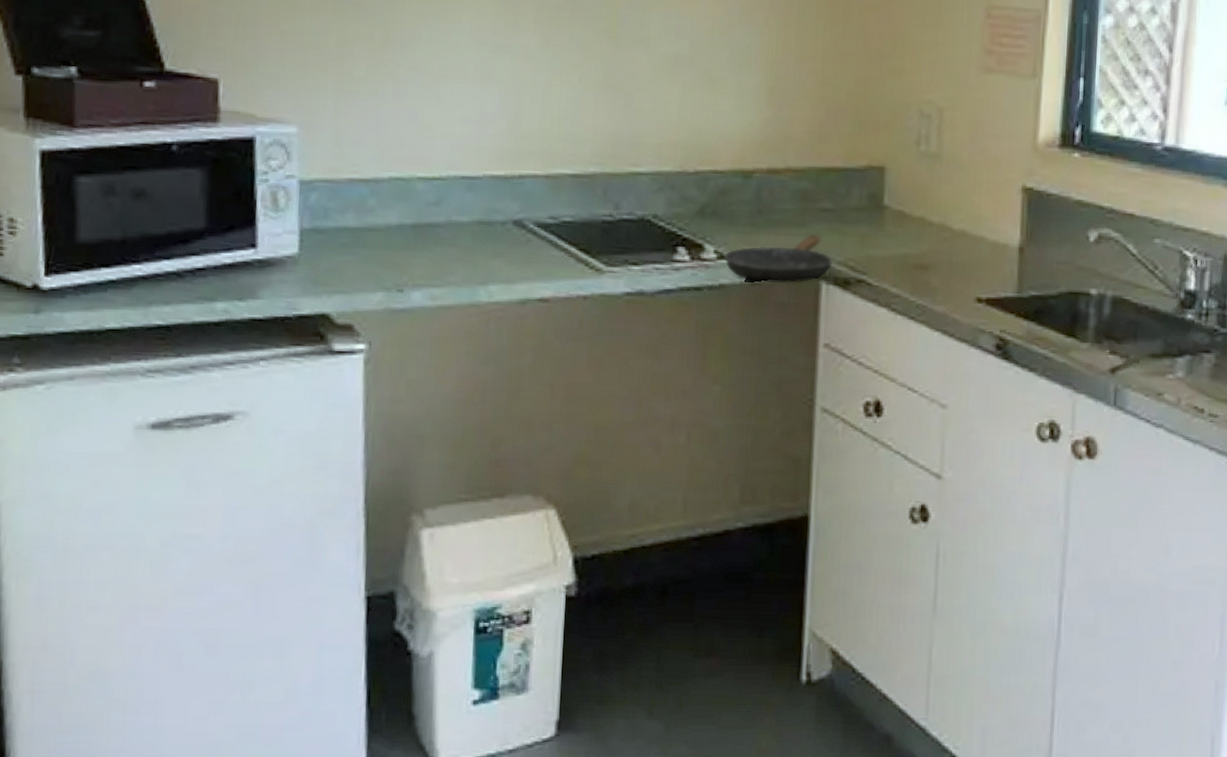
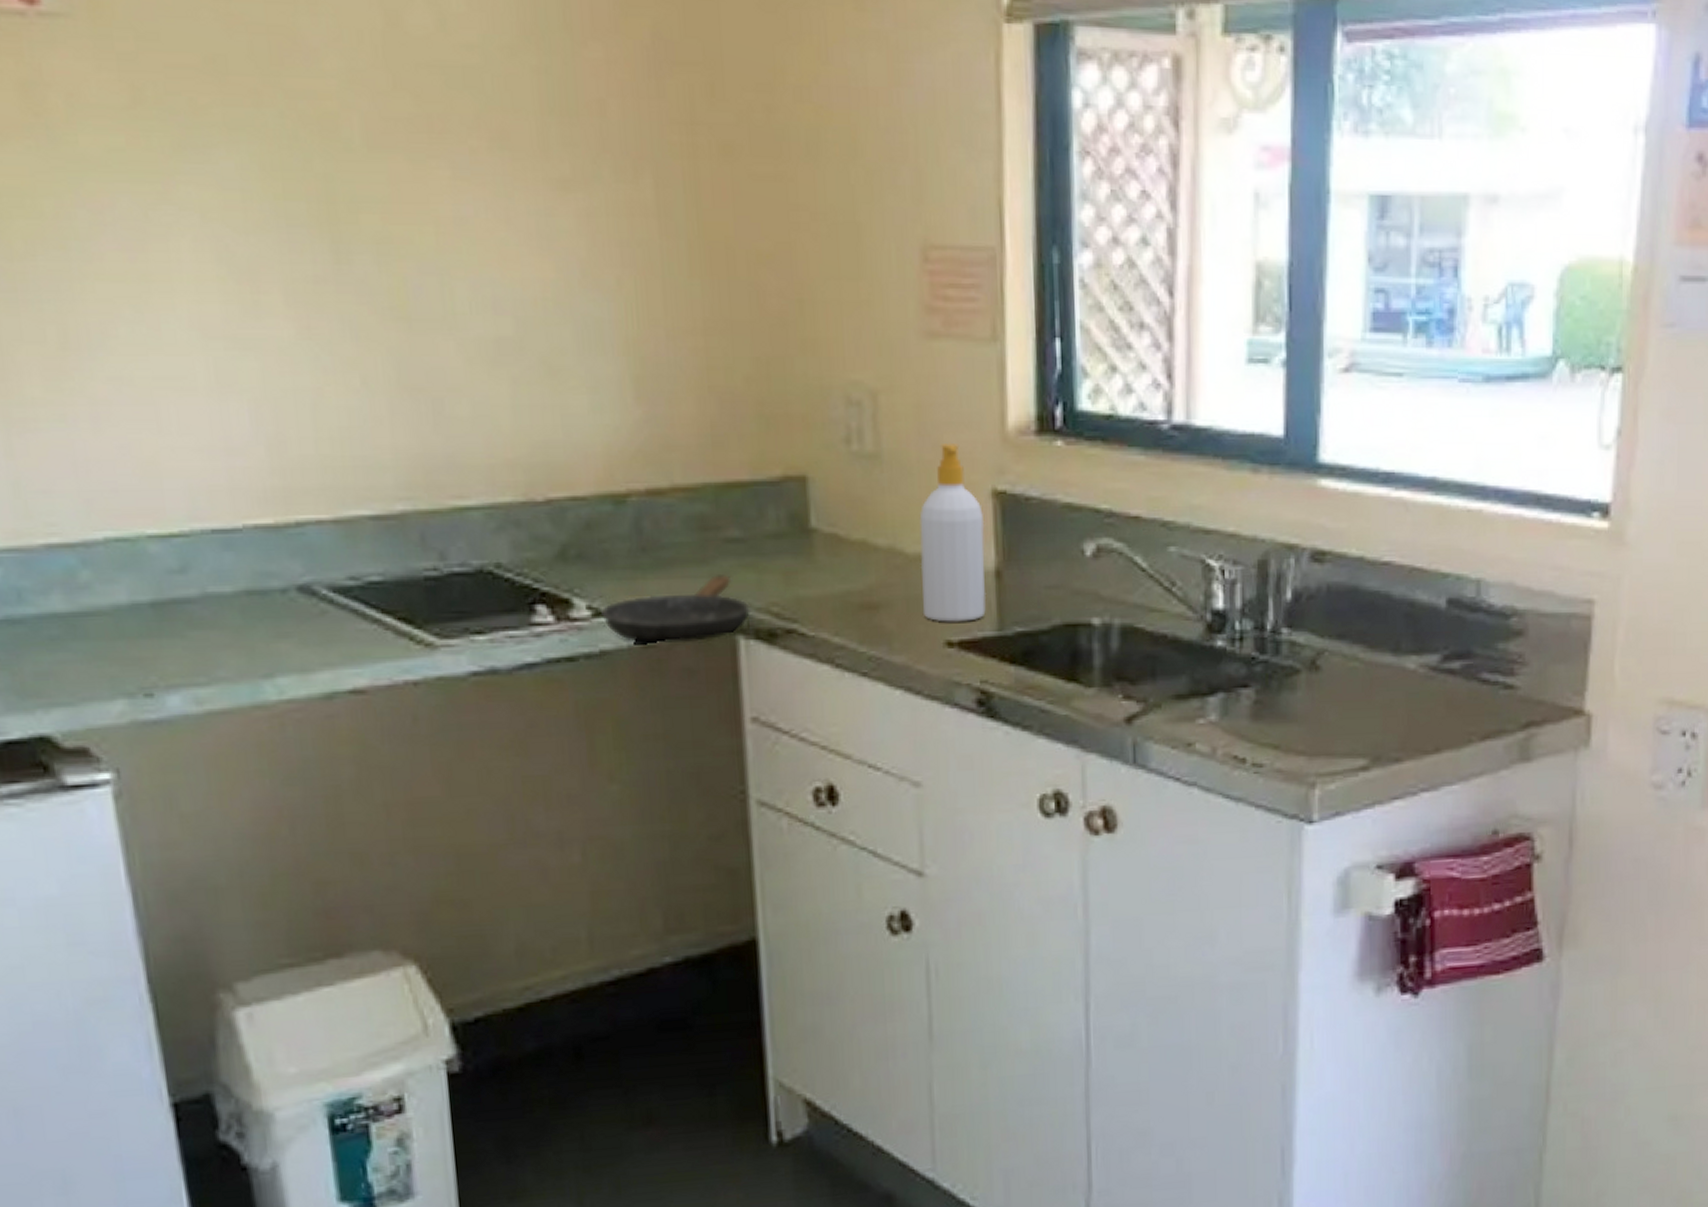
soap bottle: none [961,149,1015,284] -> present [919,442,987,622]

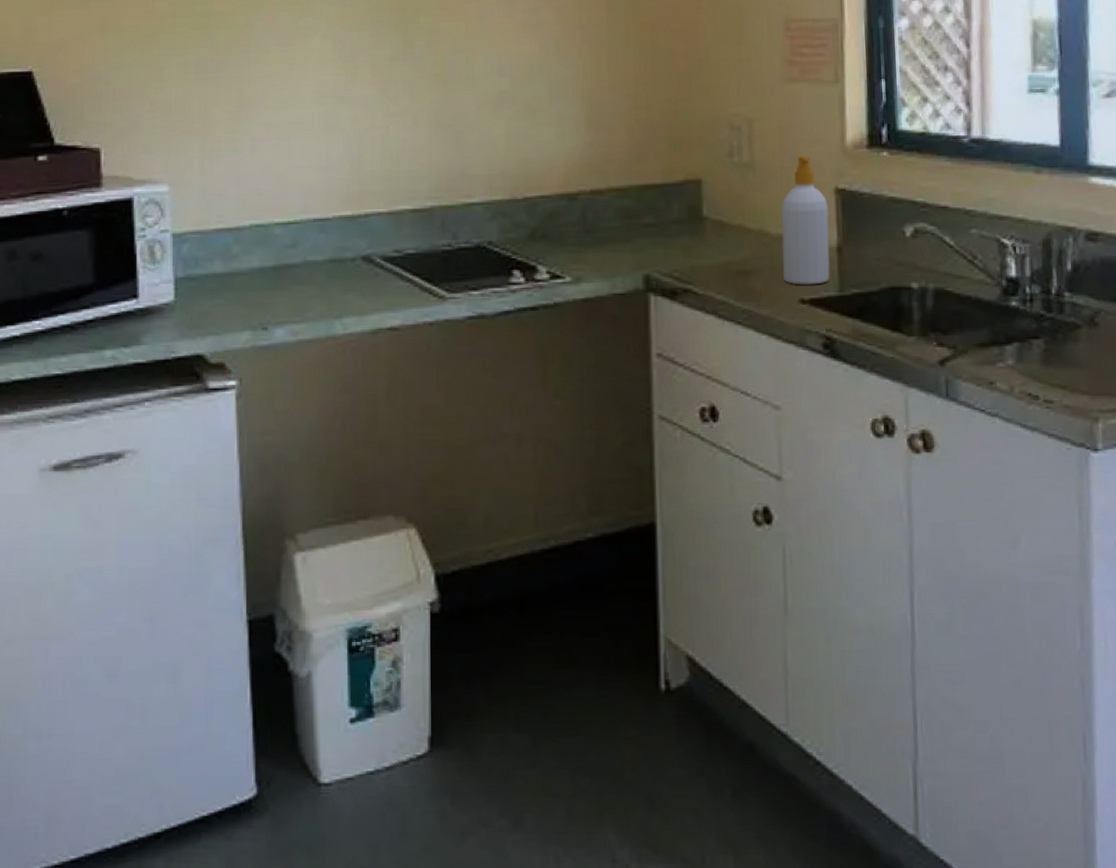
frying pan: present [599,575,750,644] -> none [555,250,659,299]

